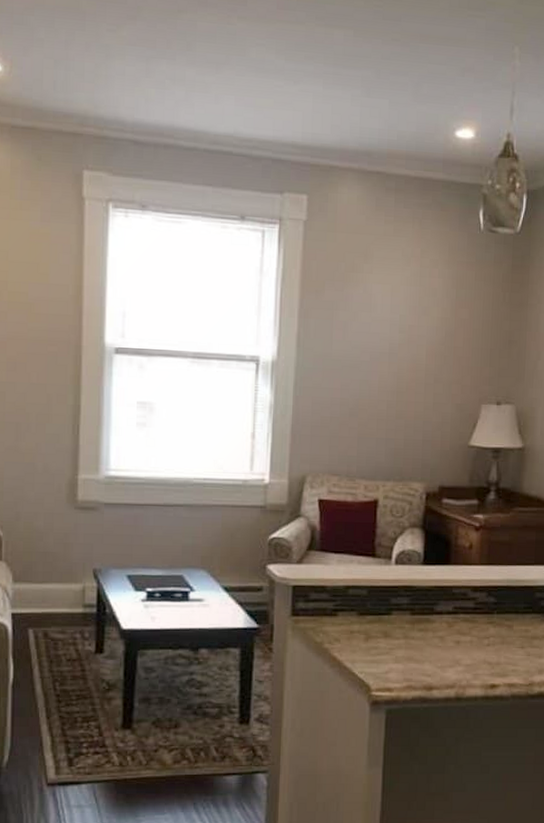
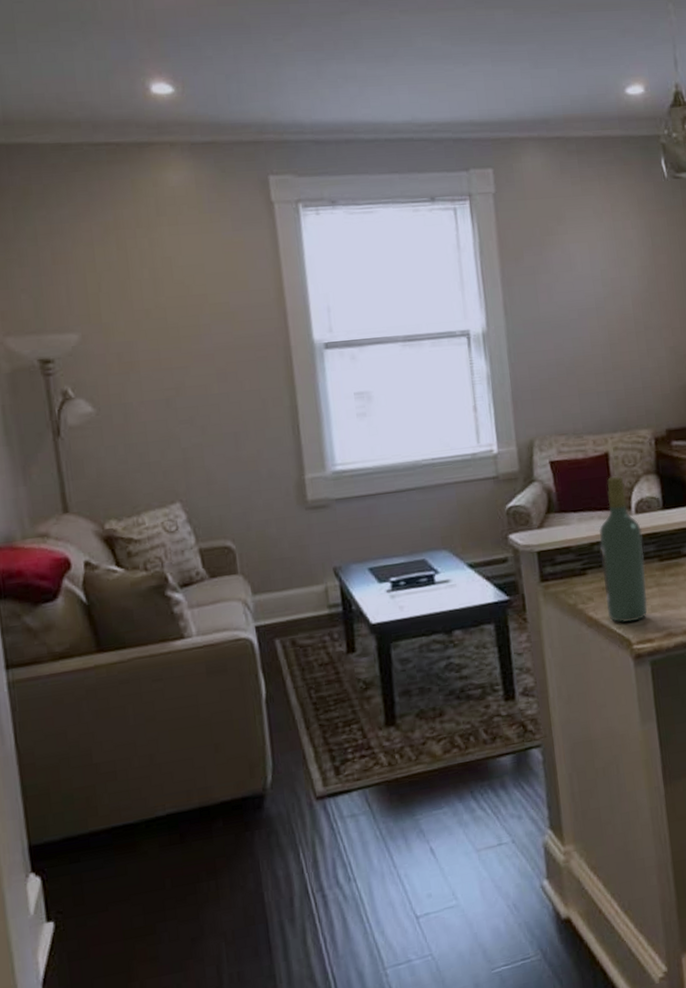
wine bottle: none [351,524,398,669] -> present [598,476,648,623]

